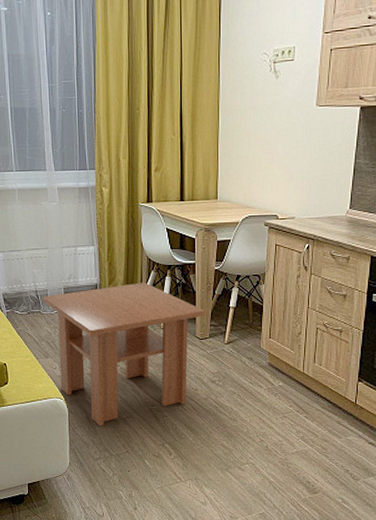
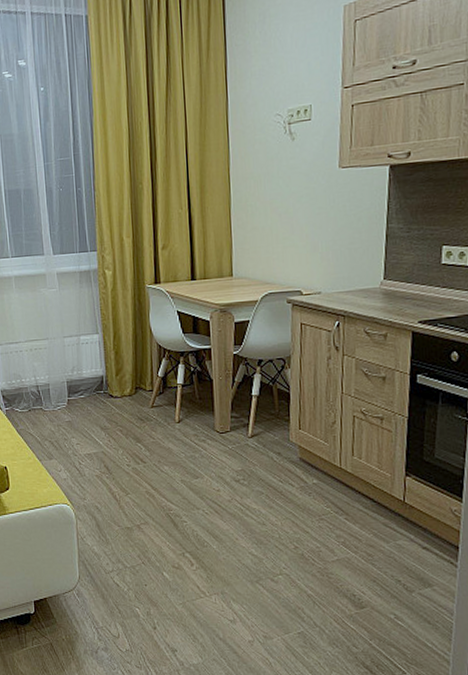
coffee table: present [42,282,205,426] -> none [44,371,224,535]

